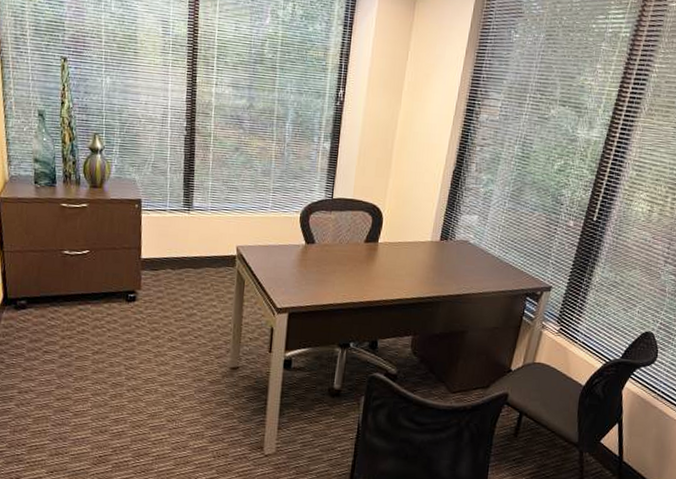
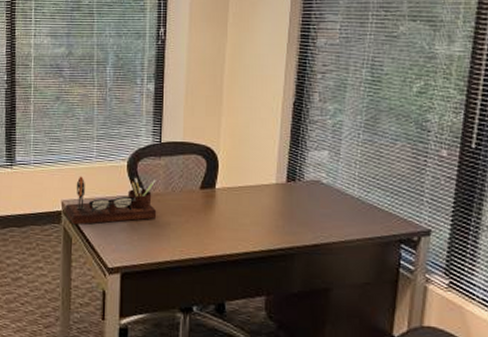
desk organizer: none [240,224,326,269] -> present [65,176,157,225]

